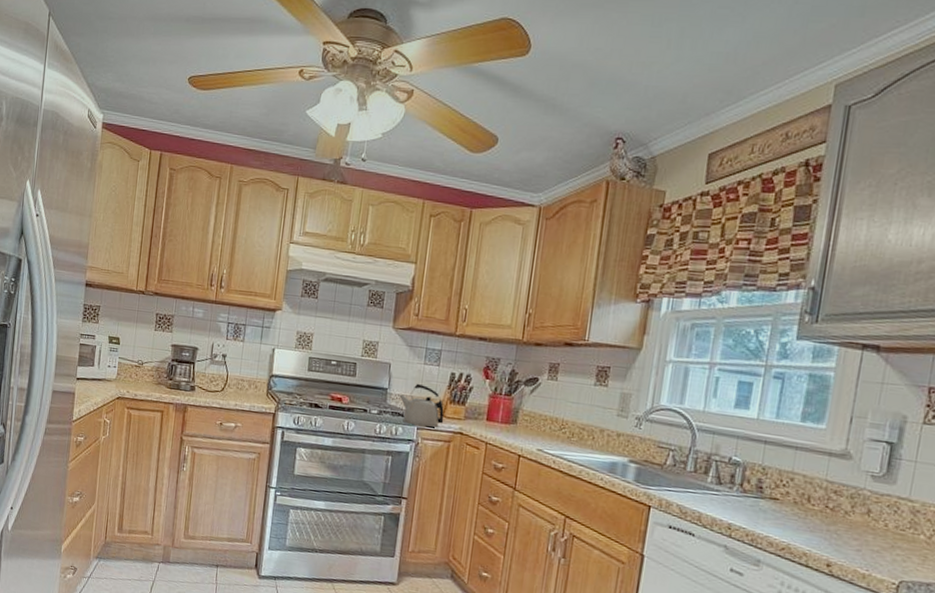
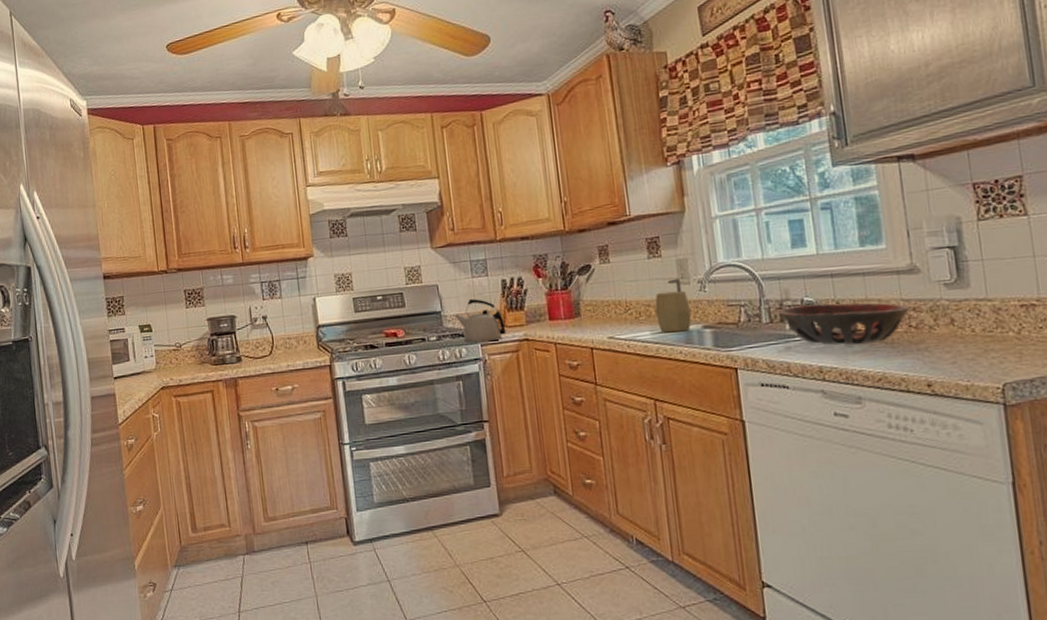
soap dispenser: none [587,409,623,462] -> present [655,278,692,333]
decorative bowl: none [705,461,832,515] -> present [779,302,910,346]

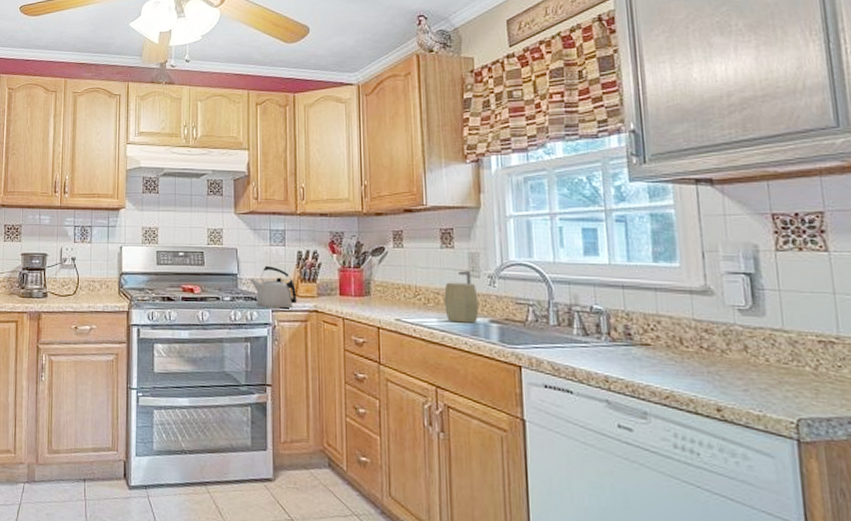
decorative bowl: present [779,302,910,346] -> none [567,312,702,360]

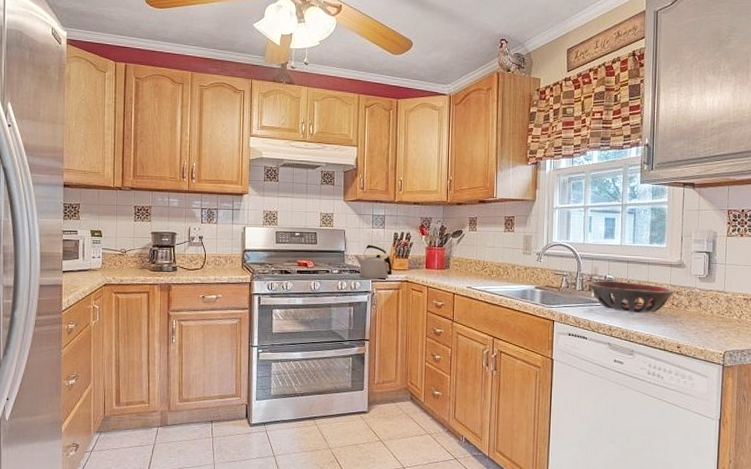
soap dispenser: present [444,271,479,323] -> none [504,249,528,289]
decorative bowl: none [567,312,702,360] -> present [589,280,675,314]

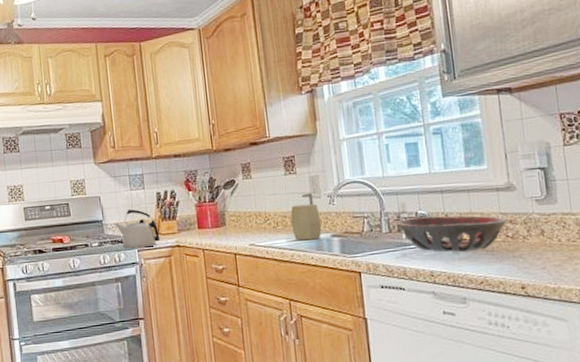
soap dispenser: none [504,249,528,289] -> present [290,193,322,241]

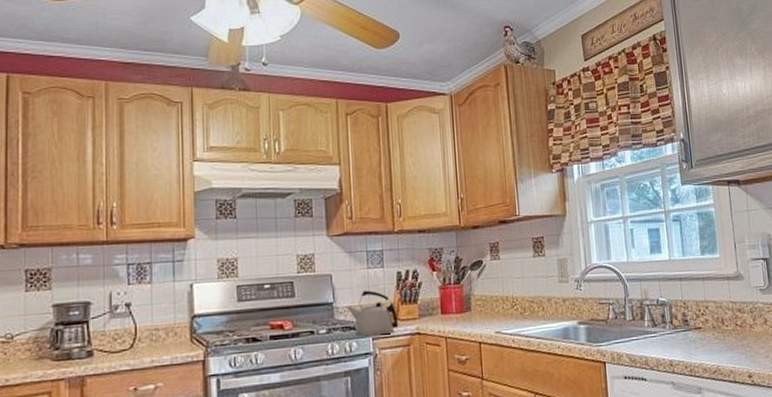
soap dispenser: present [290,193,322,241] -> none [538,277,569,328]
decorative bowl: present [397,215,508,253] -> none [640,303,737,342]

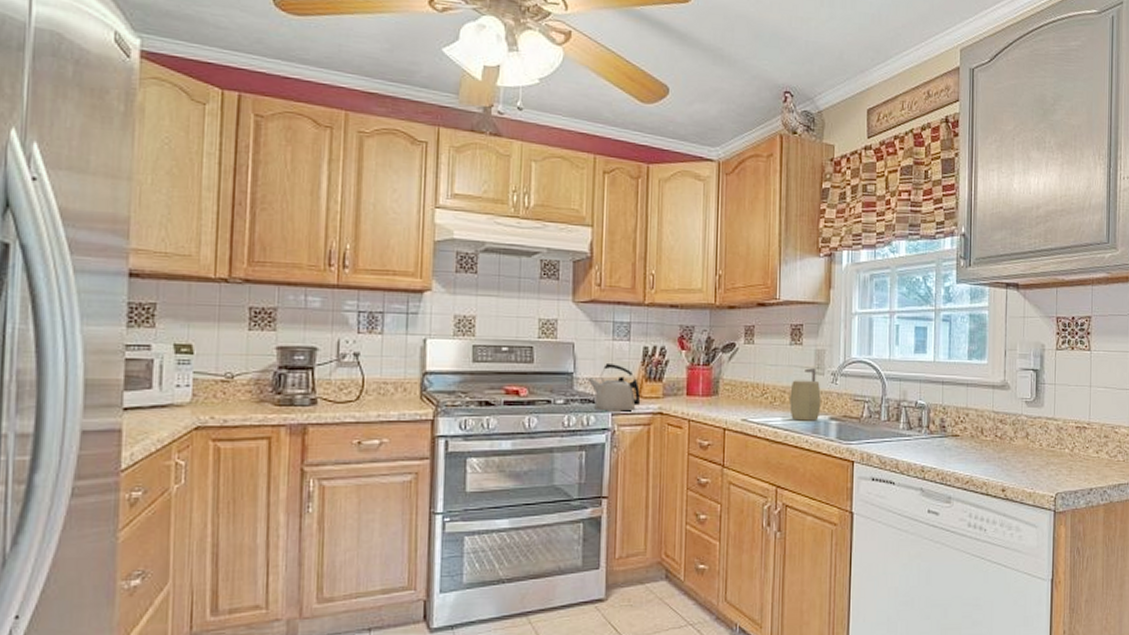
soap dispenser: none [538,277,569,328] -> present [790,368,821,421]

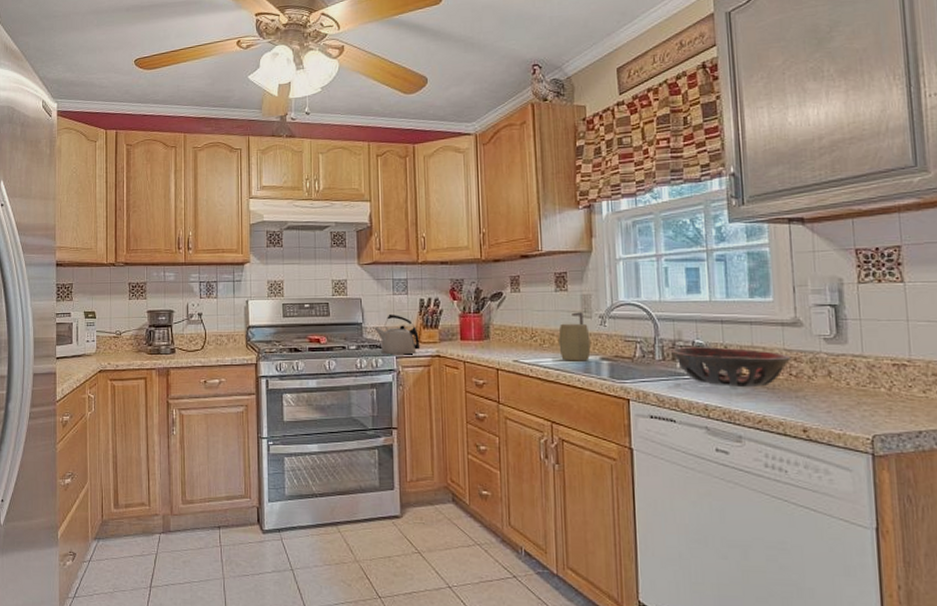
decorative bowl: none [896,408,998,449] -> present [671,347,792,388]

